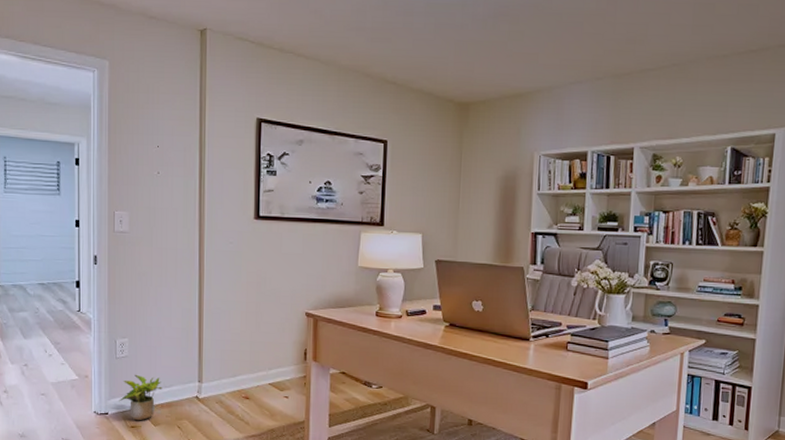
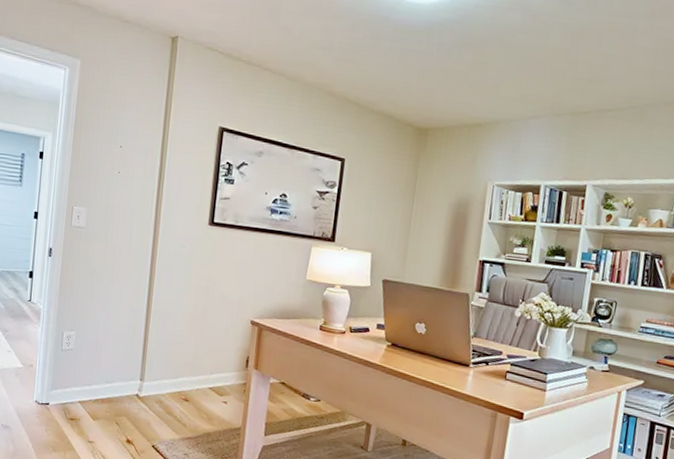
potted plant: present [119,374,162,421] -> none [60,367,104,414]

